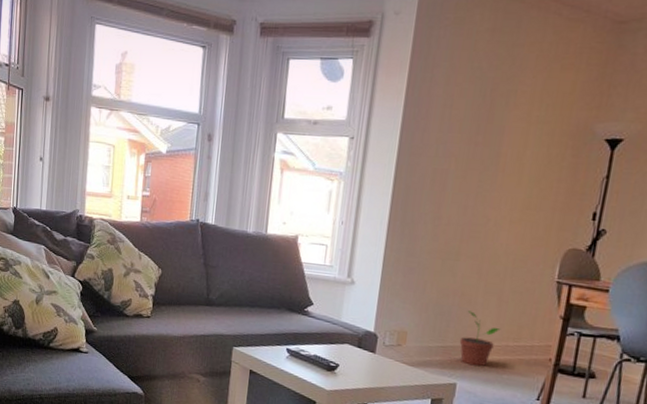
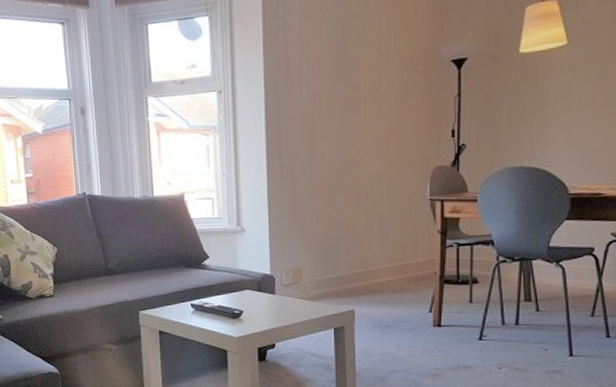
potted plant: present [459,311,501,367] -> none [351,239,387,290]

